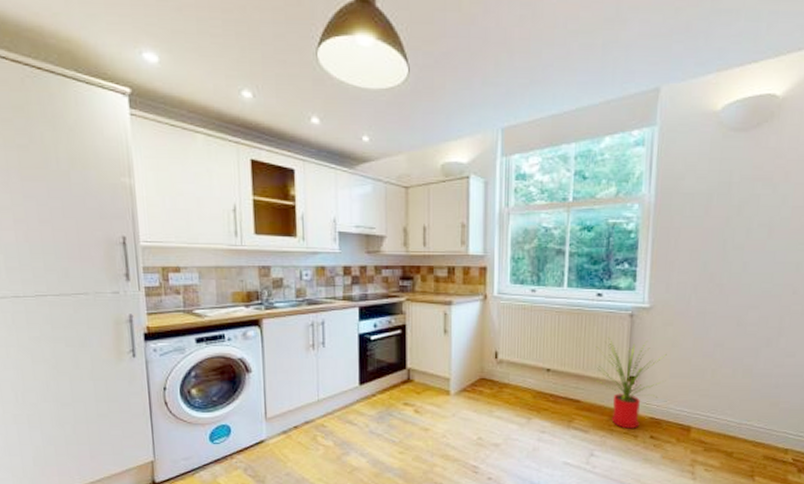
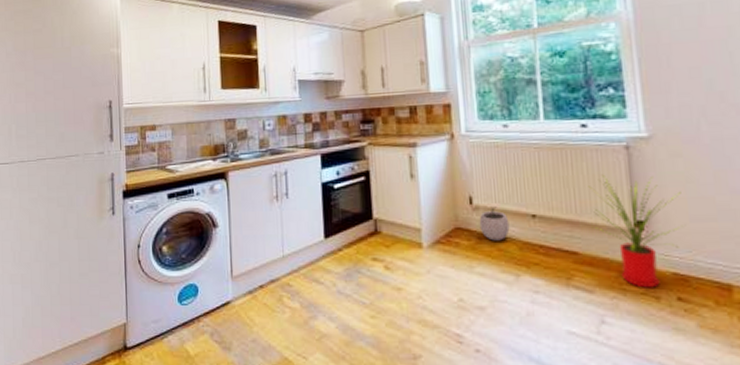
plant pot: none [501,361,527,390] -> present [479,206,510,241]

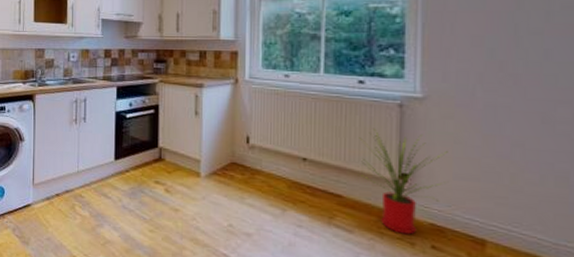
plant pot: present [479,206,510,241] -> none [253,147,281,178]

